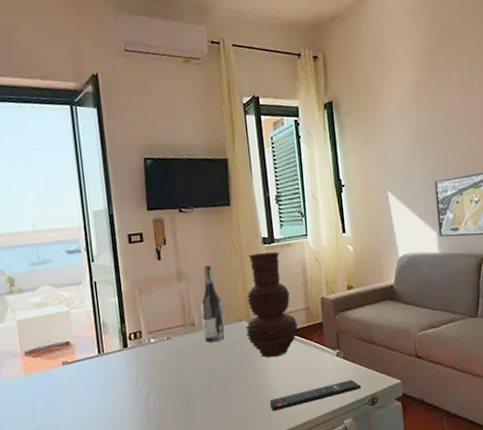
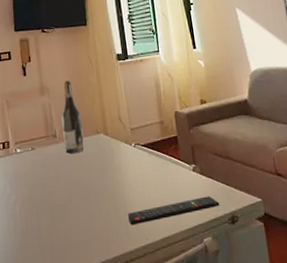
vase: present [245,251,298,358] -> none [103,67,153,171]

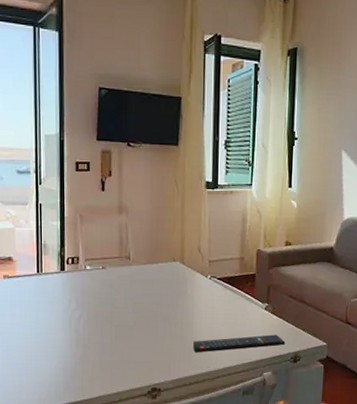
wine bottle: present [61,79,84,154] -> none [138,201,158,277]

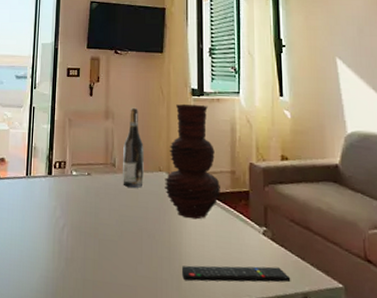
wine bottle: none [138,201,158,277] -> present [123,107,144,188]
vase: none [178,196,230,302] -> present [165,103,220,220]

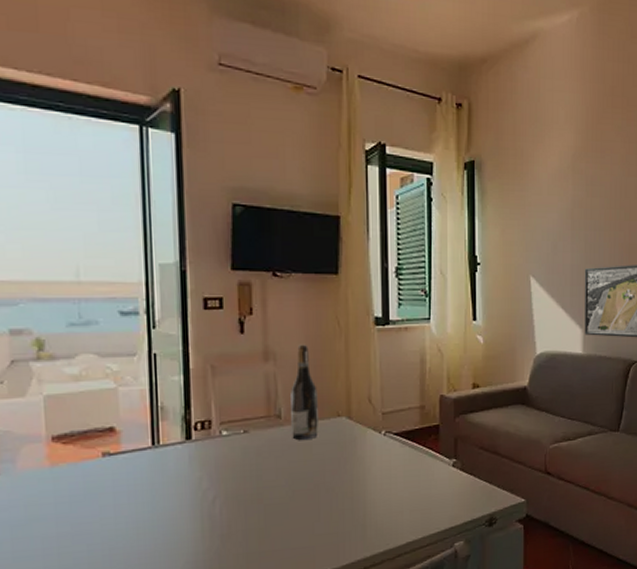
vase: present [165,103,220,220] -> none [344,335,408,464]
remote control: present [181,265,291,283] -> none [366,495,479,529]

